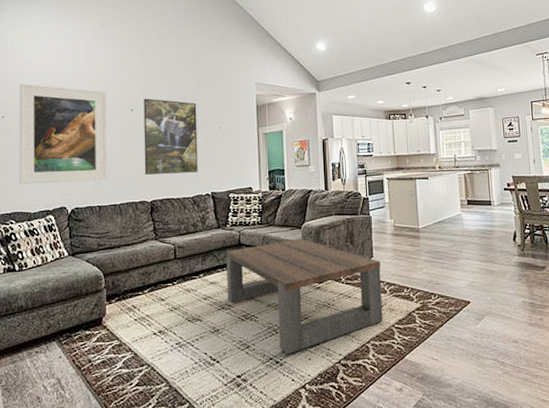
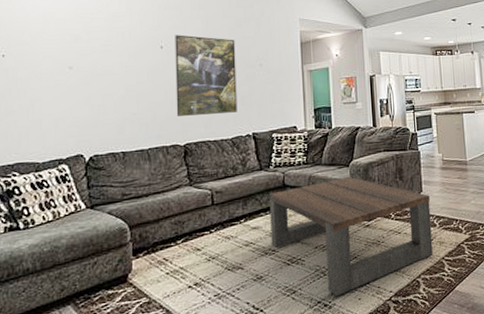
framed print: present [19,83,108,184] -> none [23,18,134,131]

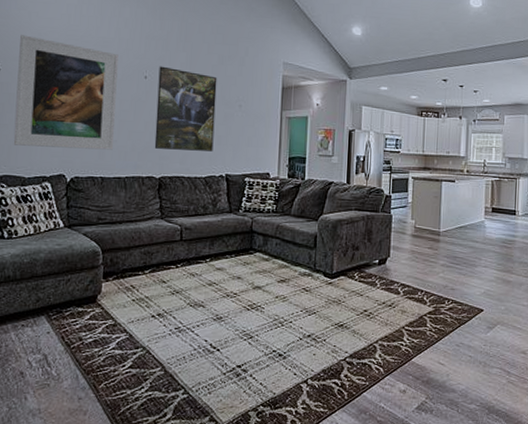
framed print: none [23,18,134,131] -> present [13,35,119,150]
coffee table: present [269,176,433,297] -> none [233,230,397,348]

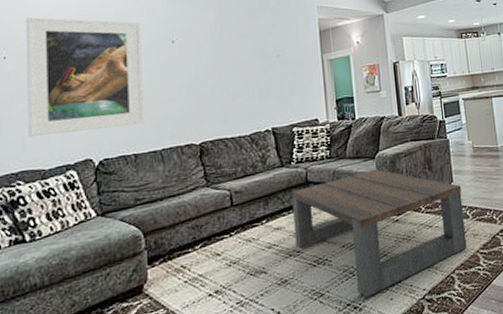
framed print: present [154,66,217,152] -> none [186,28,255,114]
coffee table: none [233,230,397,348] -> present [292,169,467,298]

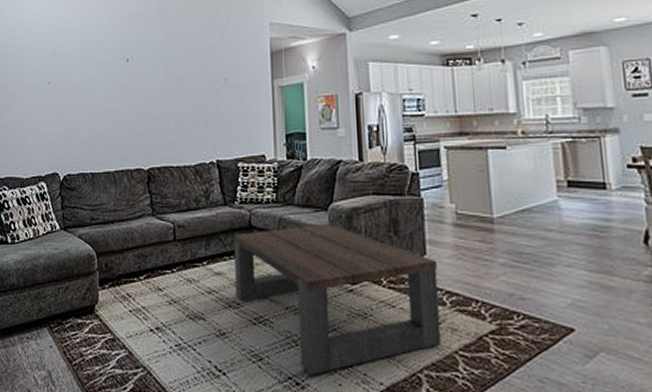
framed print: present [26,17,145,137] -> none [12,33,102,146]

